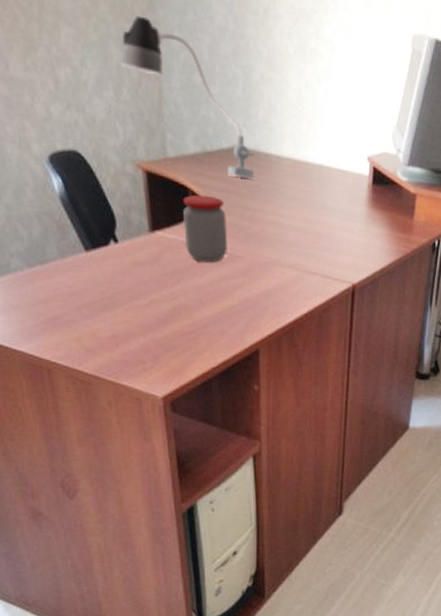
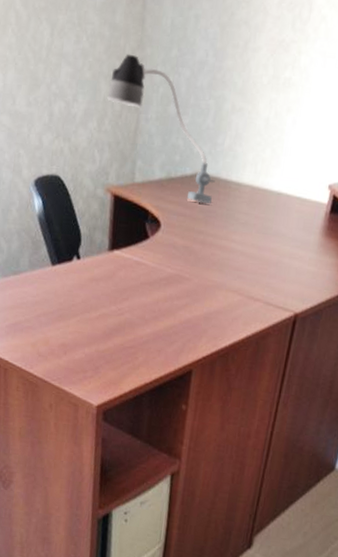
jar: present [183,194,228,263] -> none [138,218,180,283]

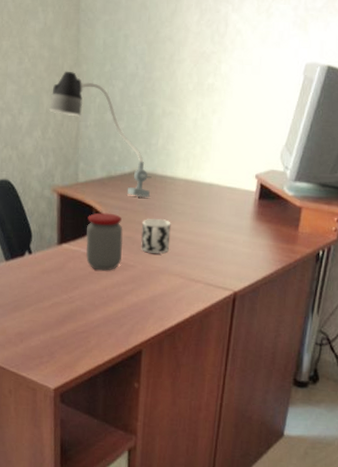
jar: none [138,218,180,283] -> present [86,212,123,271]
cup: none [198,227,233,267] -> present [140,218,171,254]

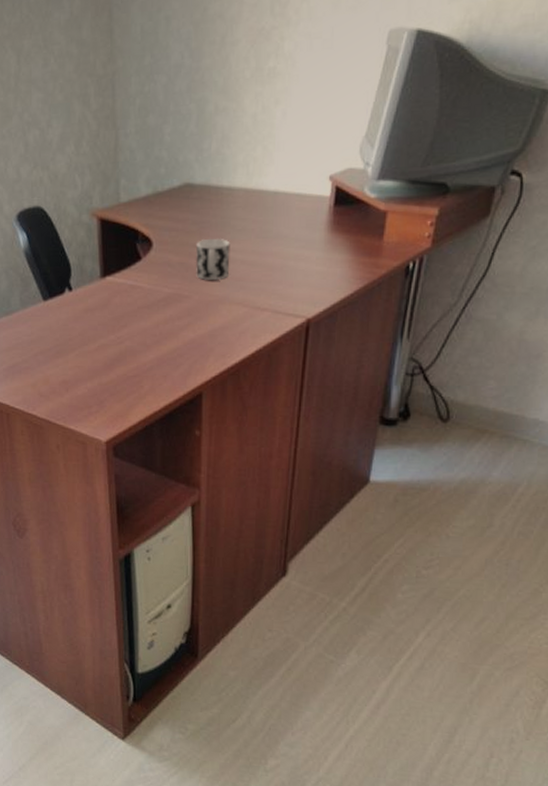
desk lamp: present [49,71,152,198] -> none [82,69,205,215]
jar: present [86,212,123,271] -> none [133,236,176,305]

